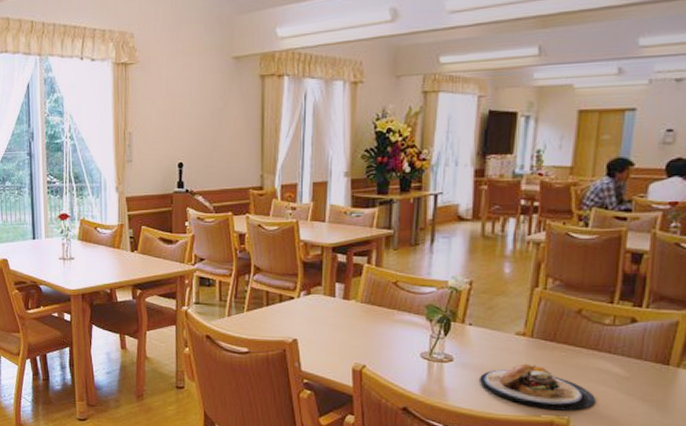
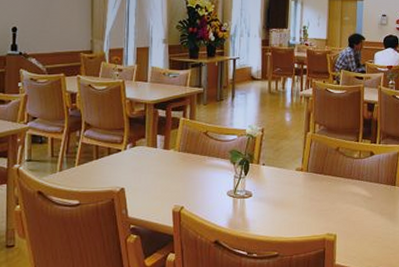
plate: present [480,363,596,411] -> none [272,193,352,229]

